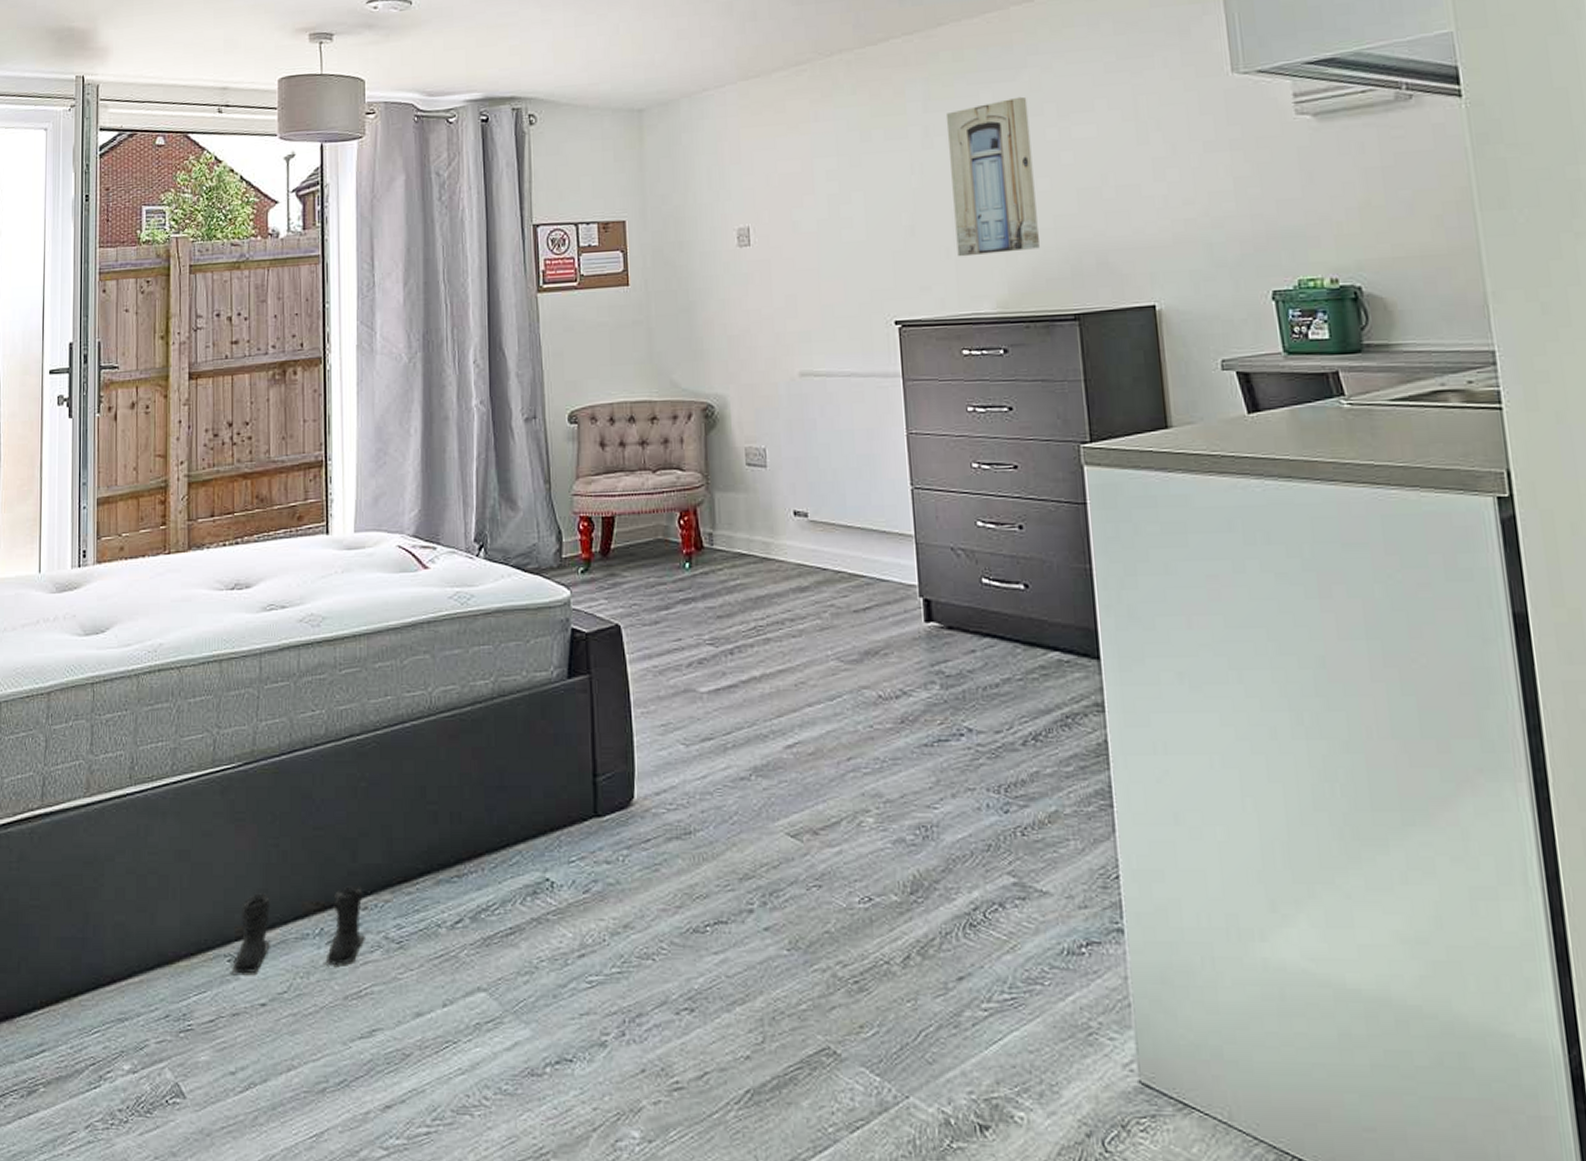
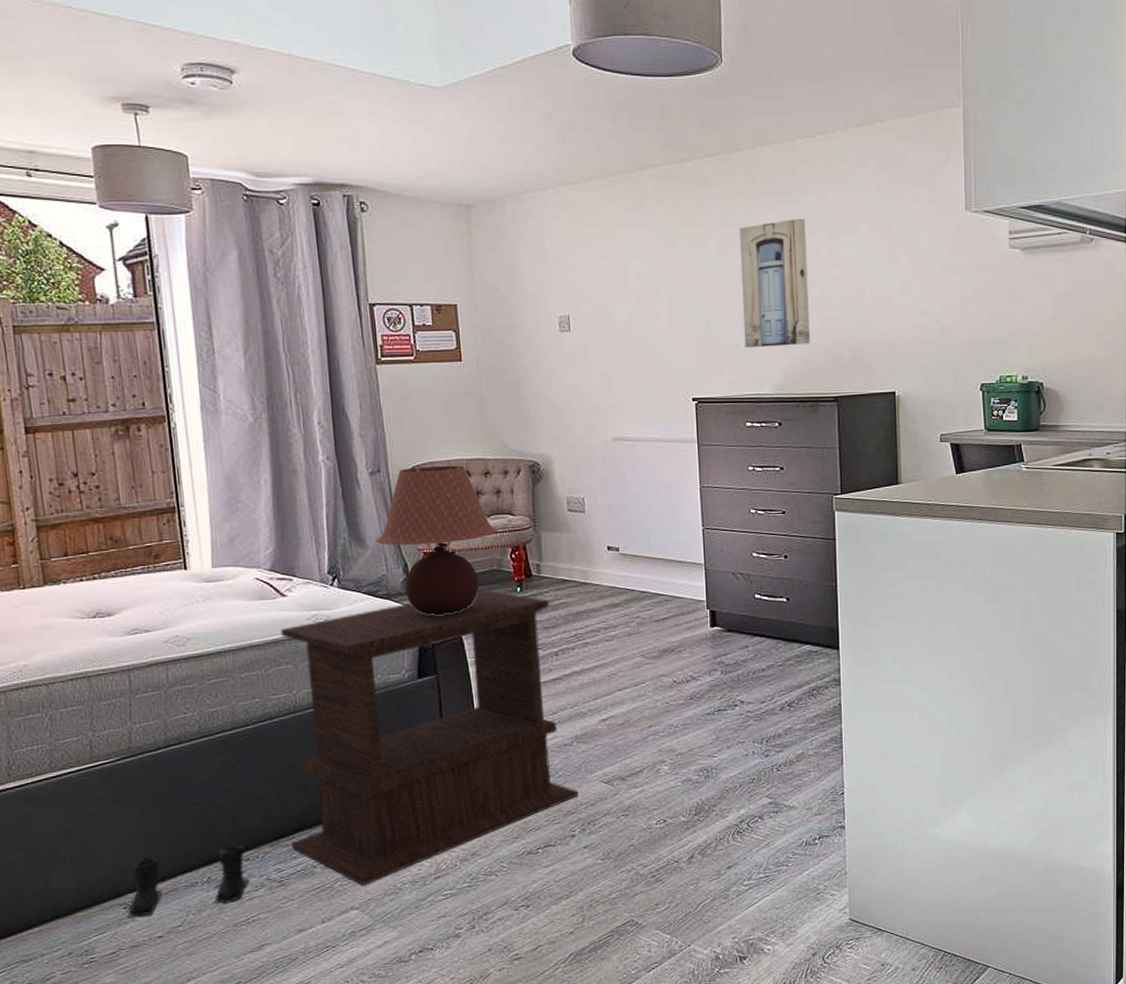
side table: none [415,564,758,958] -> present [280,589,579,885]
table lamp: none [528,409,664,596] -> present [376,465,498,615]

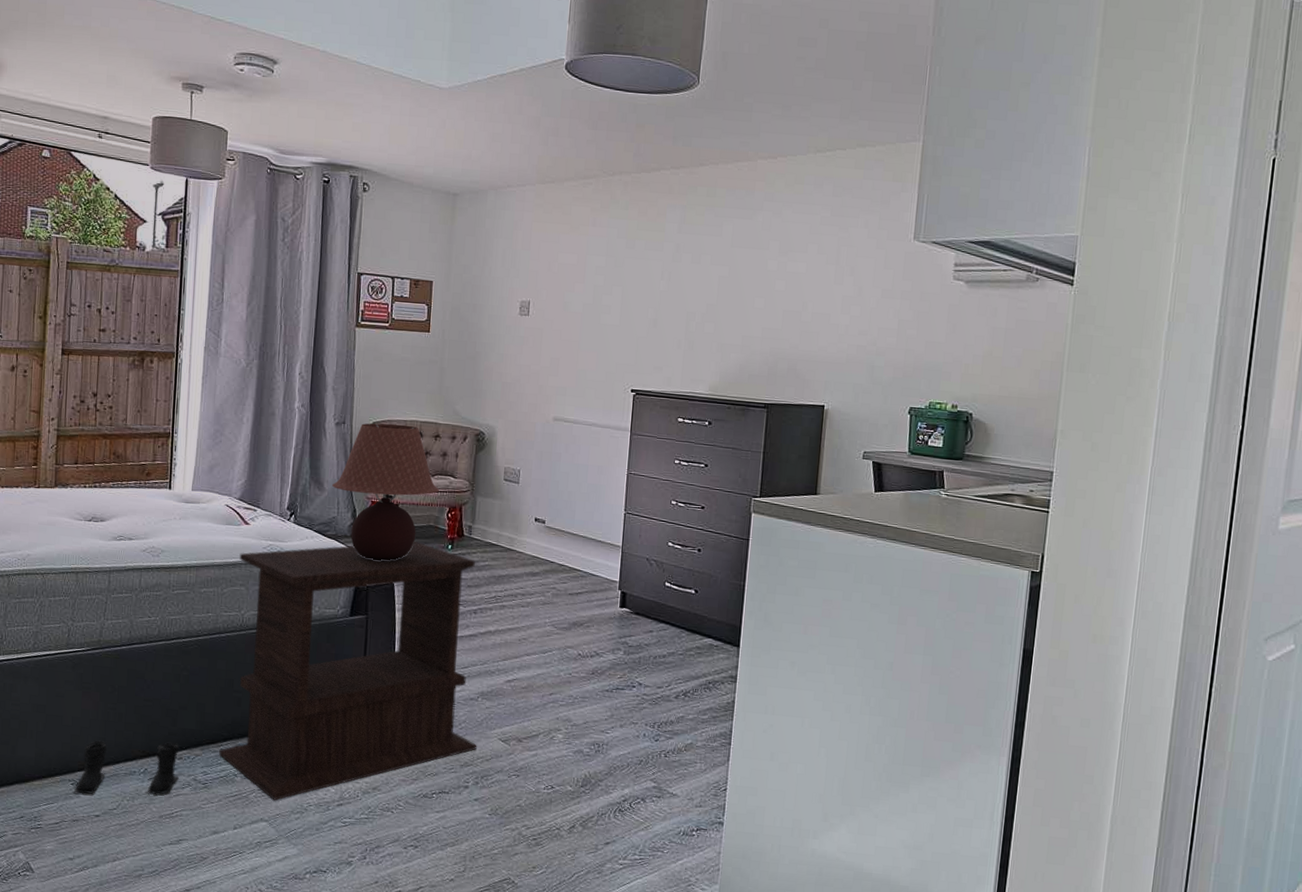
wall art: present [739,218,810,348] -> none [686,232,758,351]

